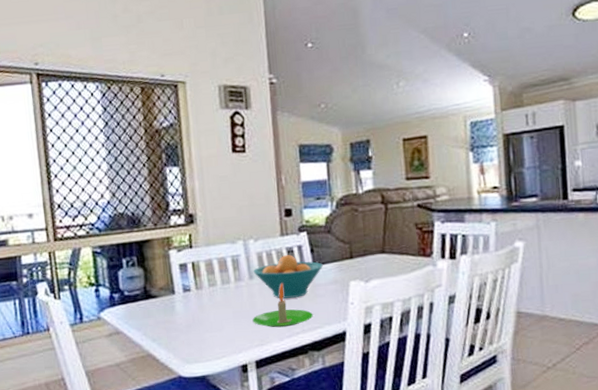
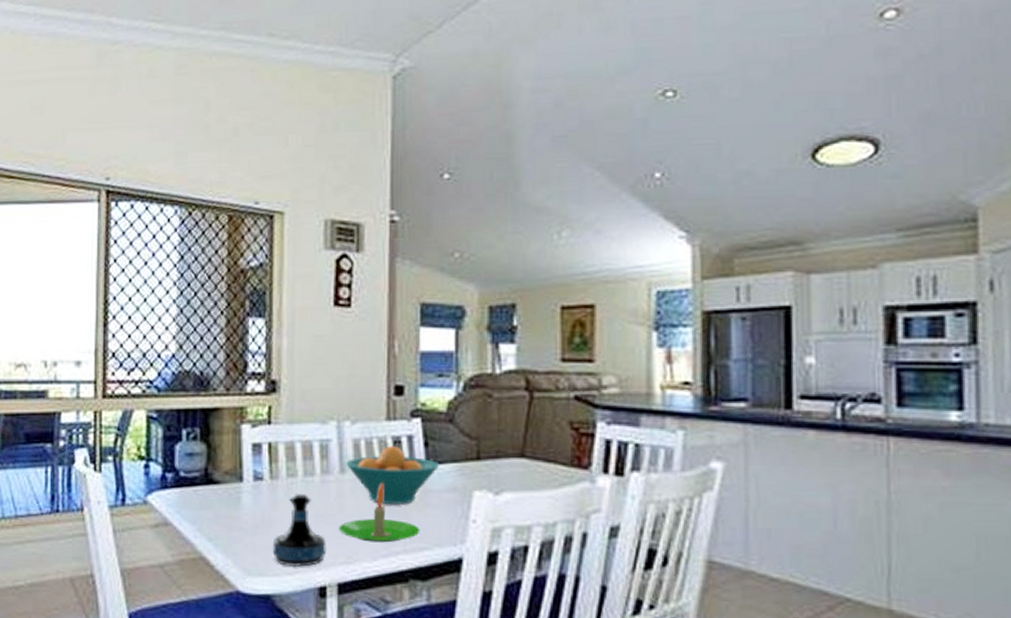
tequila bottle: none [203,297,245,353] -> present [273,493,326,568]

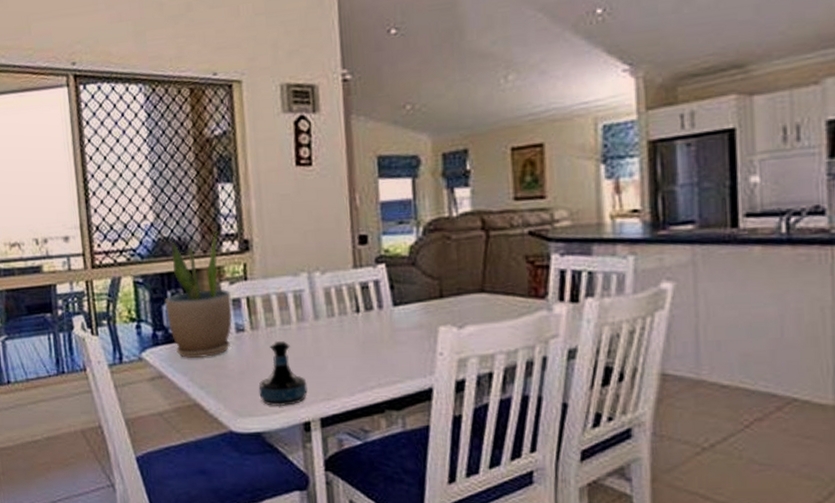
potted plant: none [179,369,251,506] -> present [165,231,233,358]
candle: present [339,482,420,543] -> none [317,325,392,380]
fruit bowl: present [346,446,439,504] -> none [319,291,405,344]

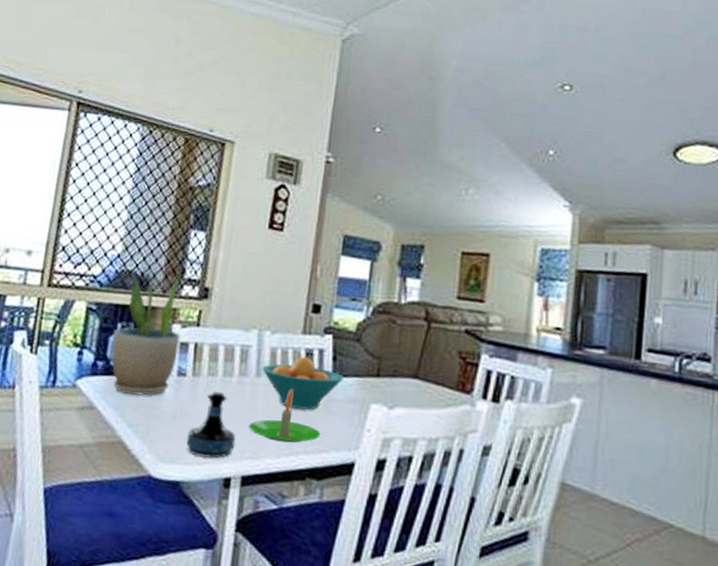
candle: none [317,325,392,380] -> present [249,388,321,443]
fruit bowl: none [319,291,405,344] -> present [262,357,344,410]

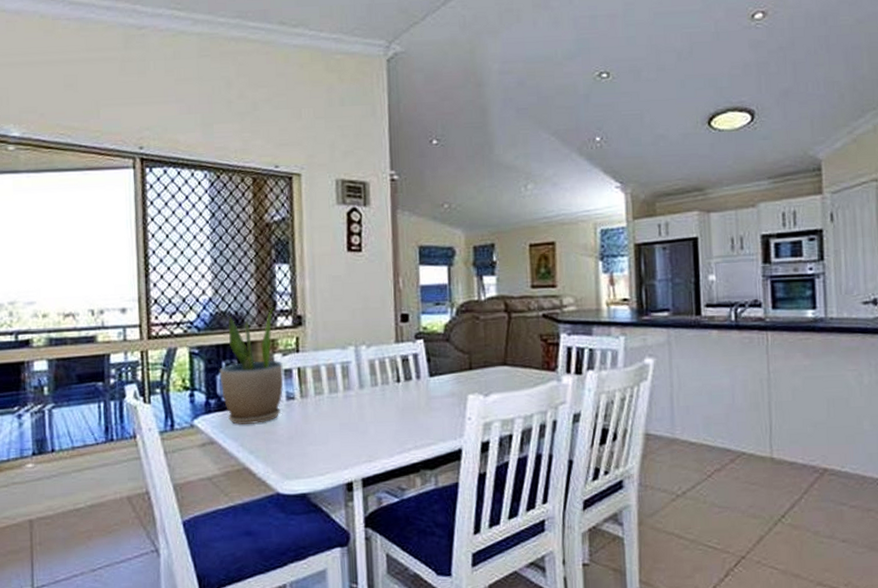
tequila bottle: present [186,390,236,459] -> none [306,407,351,469]
candle: present [249,388,321,443] -> none [361,393,427,443]
fruit bowl: present [262,357,344,410] -> none [364,363,440,411]

